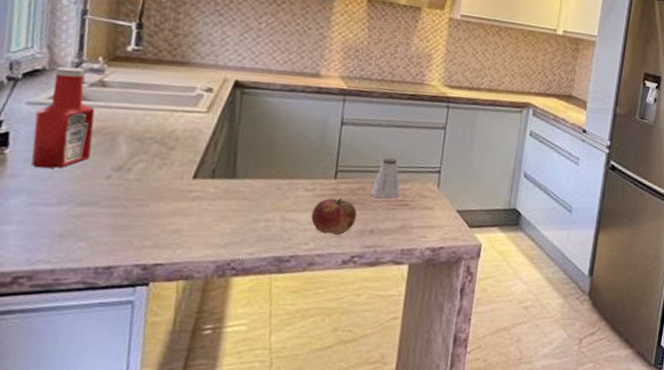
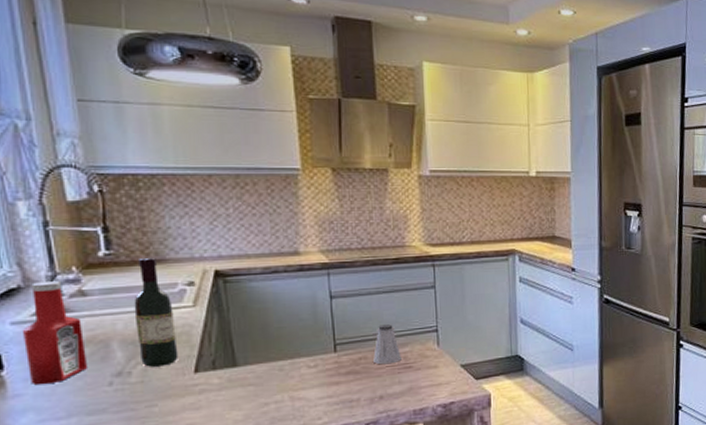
wine bottle: none [143,58,187,168] -> present [134,257,179,367]
fruit: present [311,198,357,235] -> none [319,370,364,407]

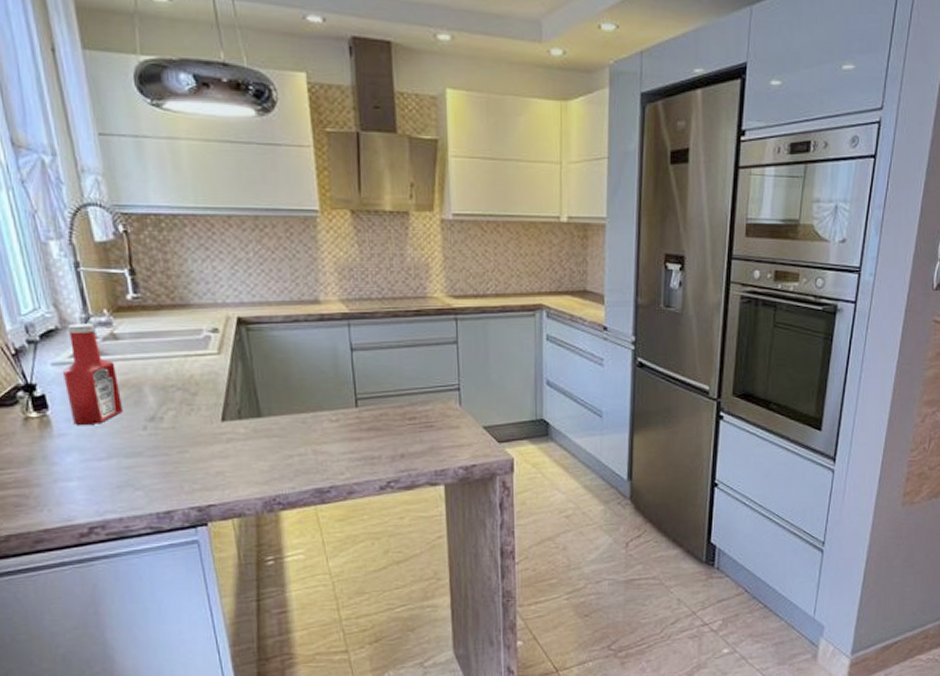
wine bottle: present [134,257,179,367] -> none [162,302,206,413]
saltshaker: present [373,324,402,365] -> none [394,380,423,422]

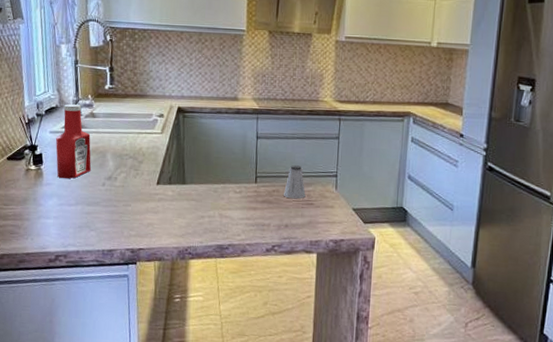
saltshaker: none [394,380,423,422] -> present [284,165,306,199]

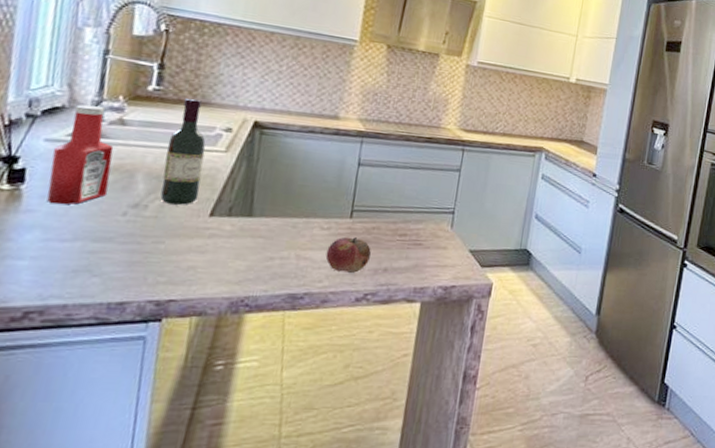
wine bottle: none [123,92,148,177] -> present [160,98,206,205]
fruit: none [240,198,275,228] -> present [325,236,372,273]
saltshaker: present [284,165,306,199] -> none [386,198,414,238]

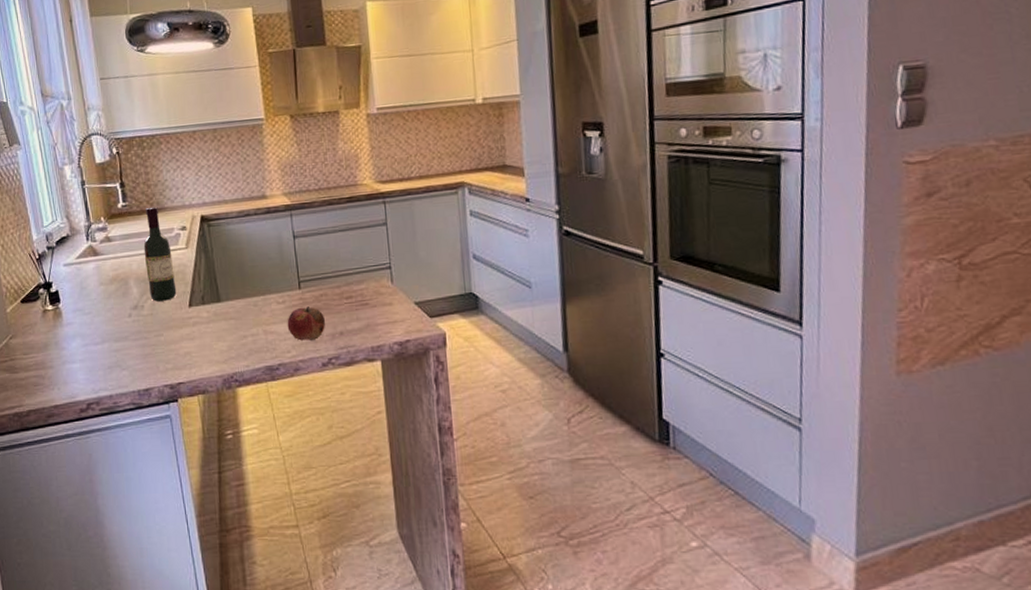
ketchup bottle: present [47,104,114,205] -> none [70,230,115,316]

